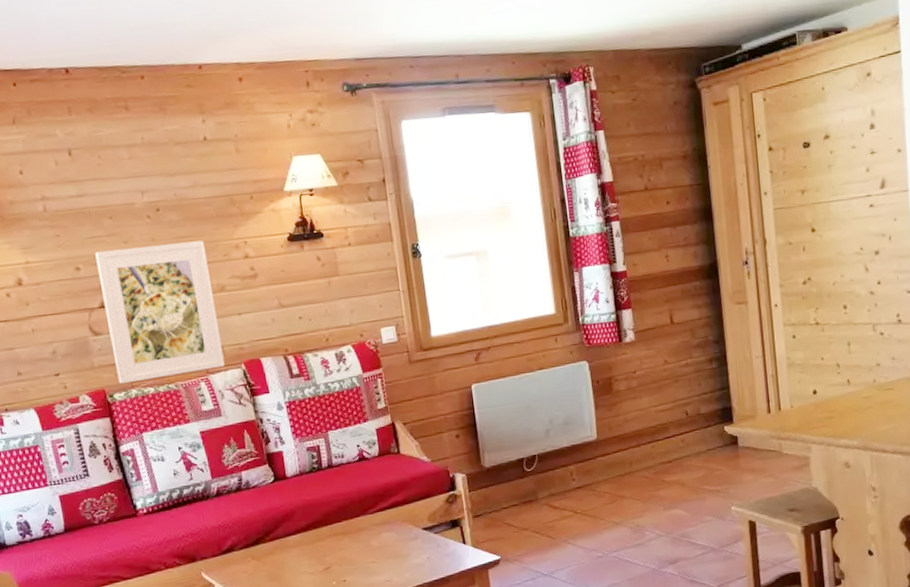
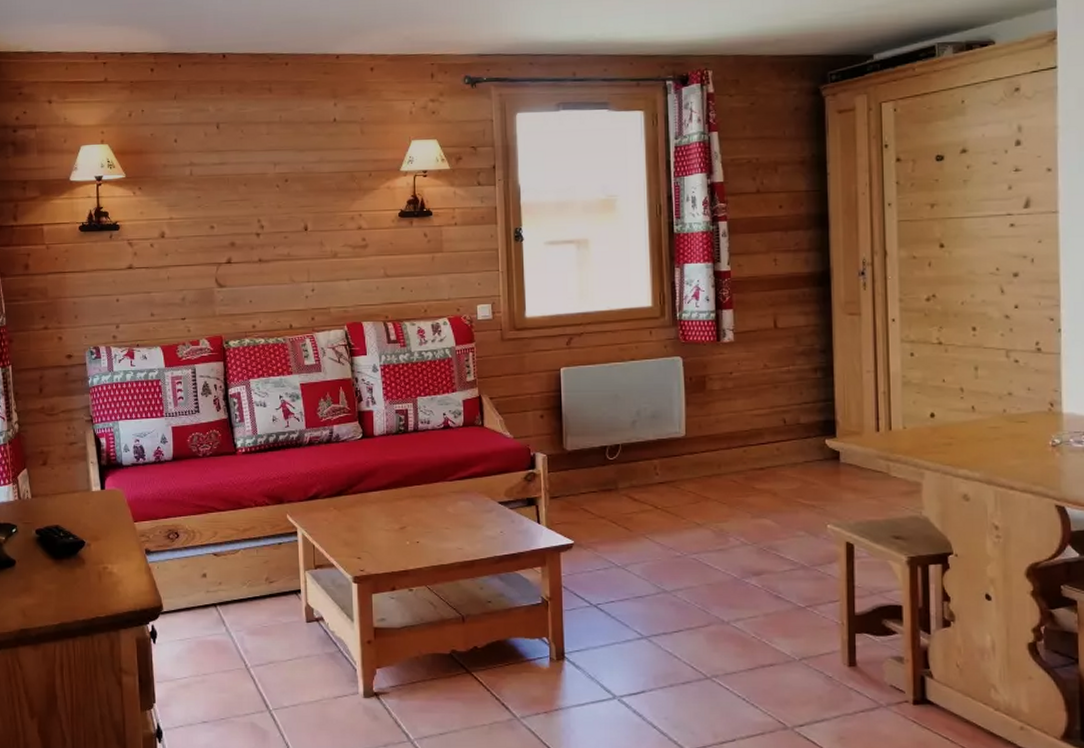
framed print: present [95,240,225,384] -> none [228,210,329,333]

